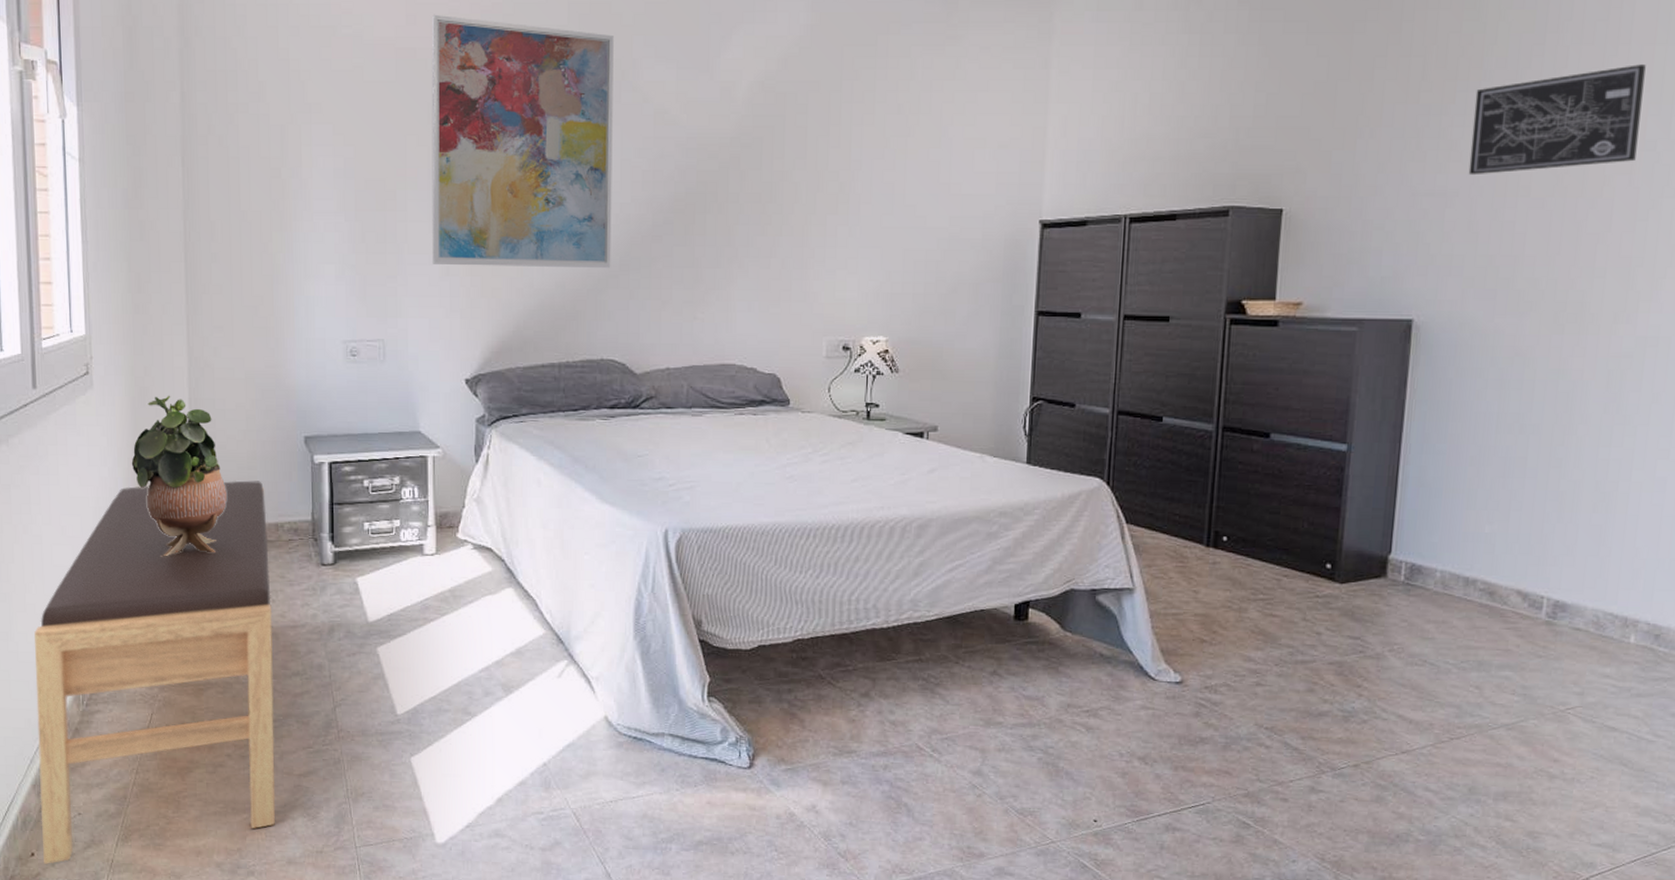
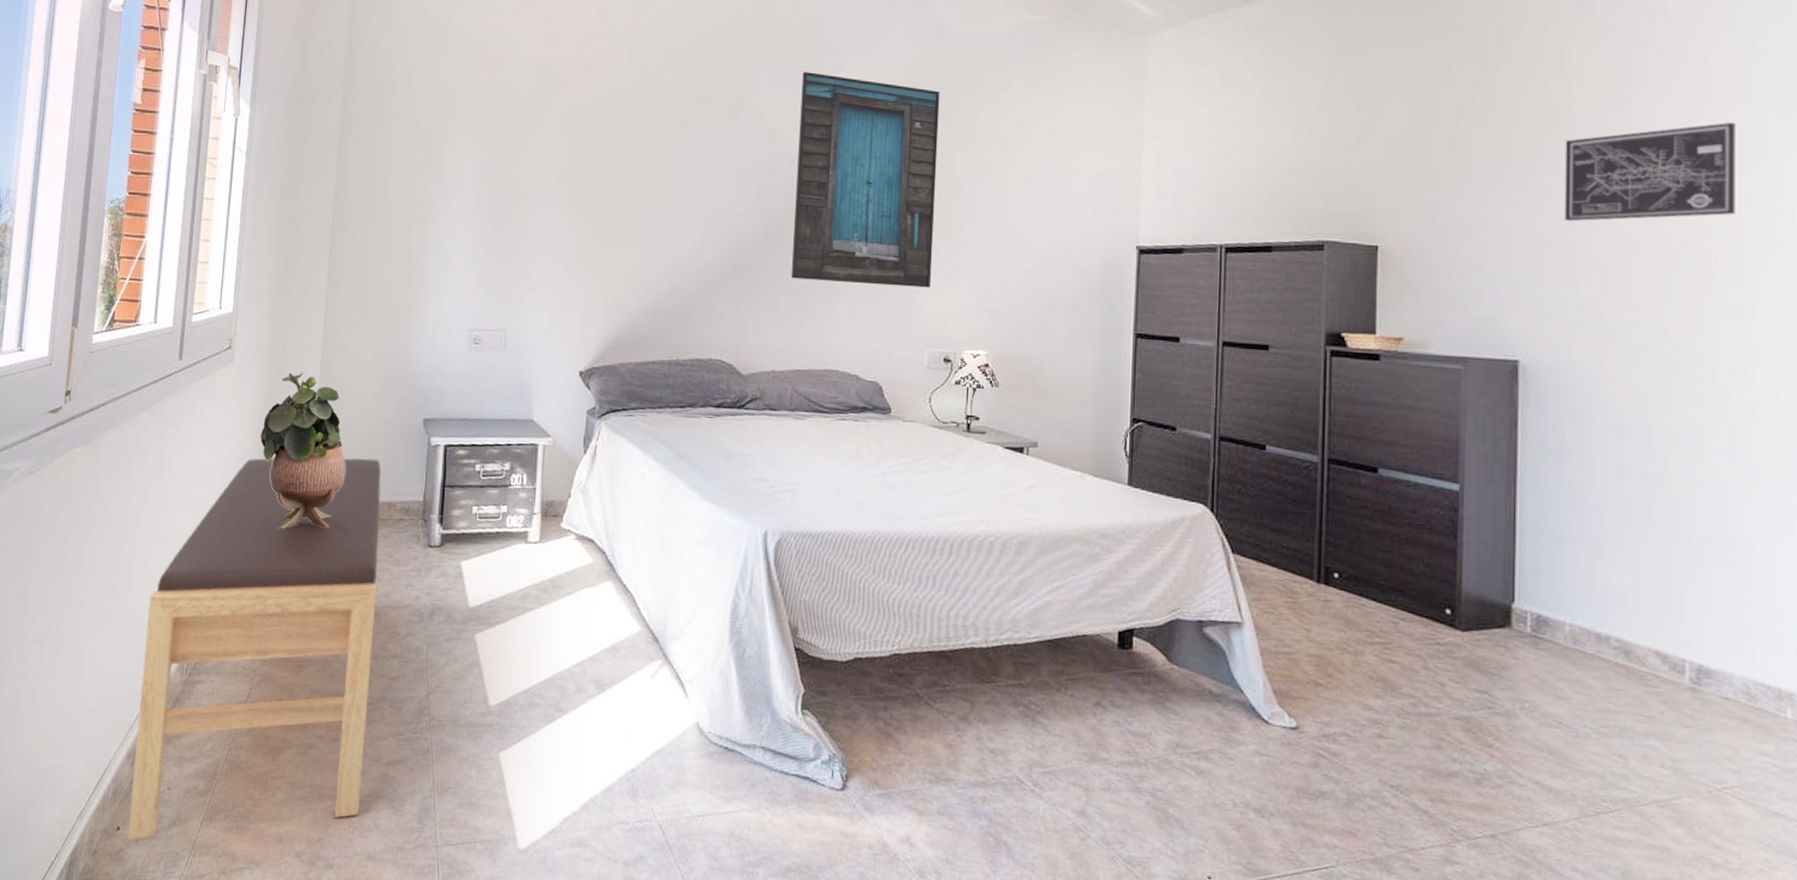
wall art: present [431,14,614,269] -> none [556,38,735,273]
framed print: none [682,44,836,274] -> present [790,72,940,288]

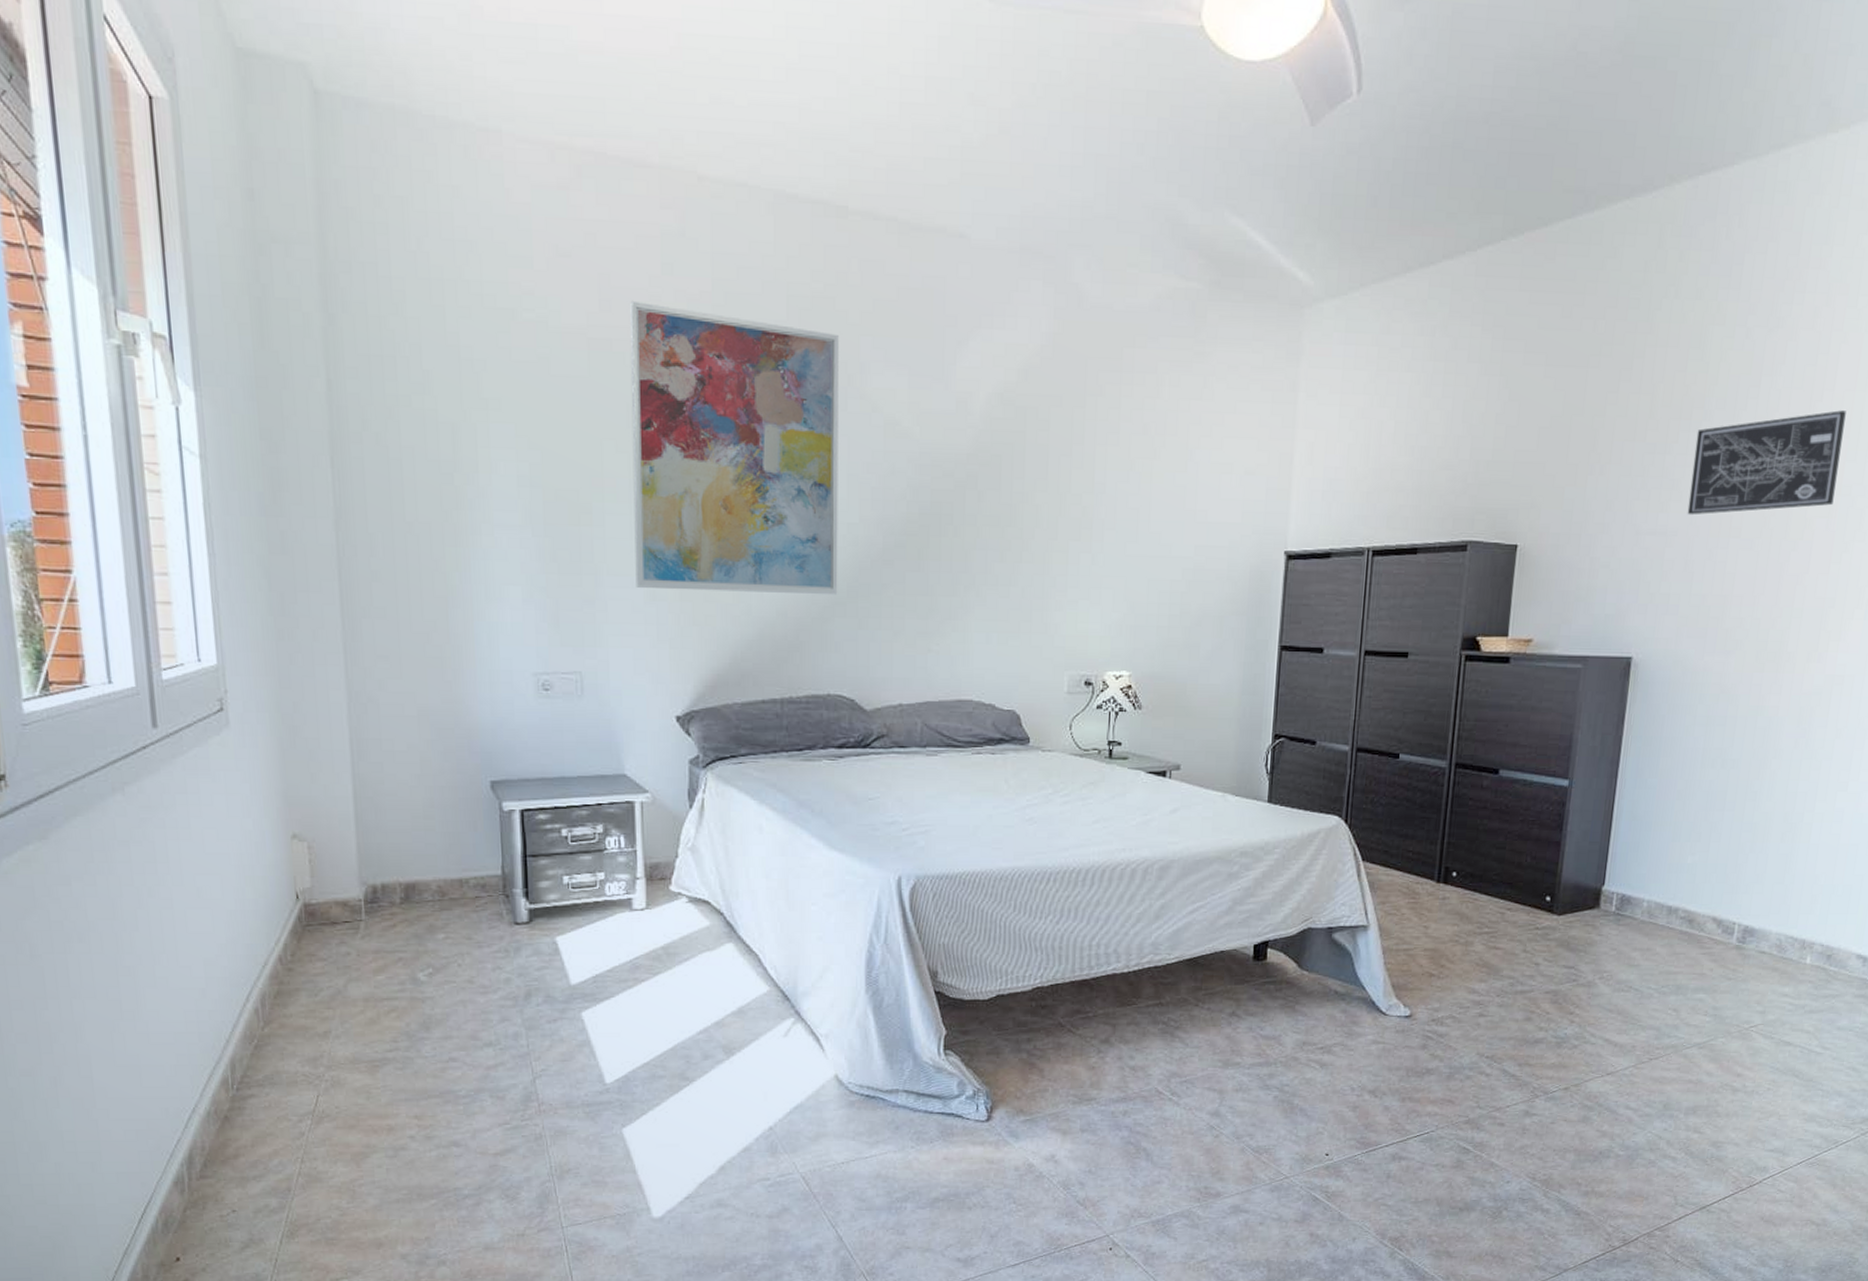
bench: present [128,457,382,840] -> none [168,831,468,1269]
potted plant: present [260,372,346,529] -> none [281,735,400,920]
wall art: none [556,38,735,273] -> present [630,300,839,596]
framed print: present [790,72,940,288] -> none [915,348,1080,604]

